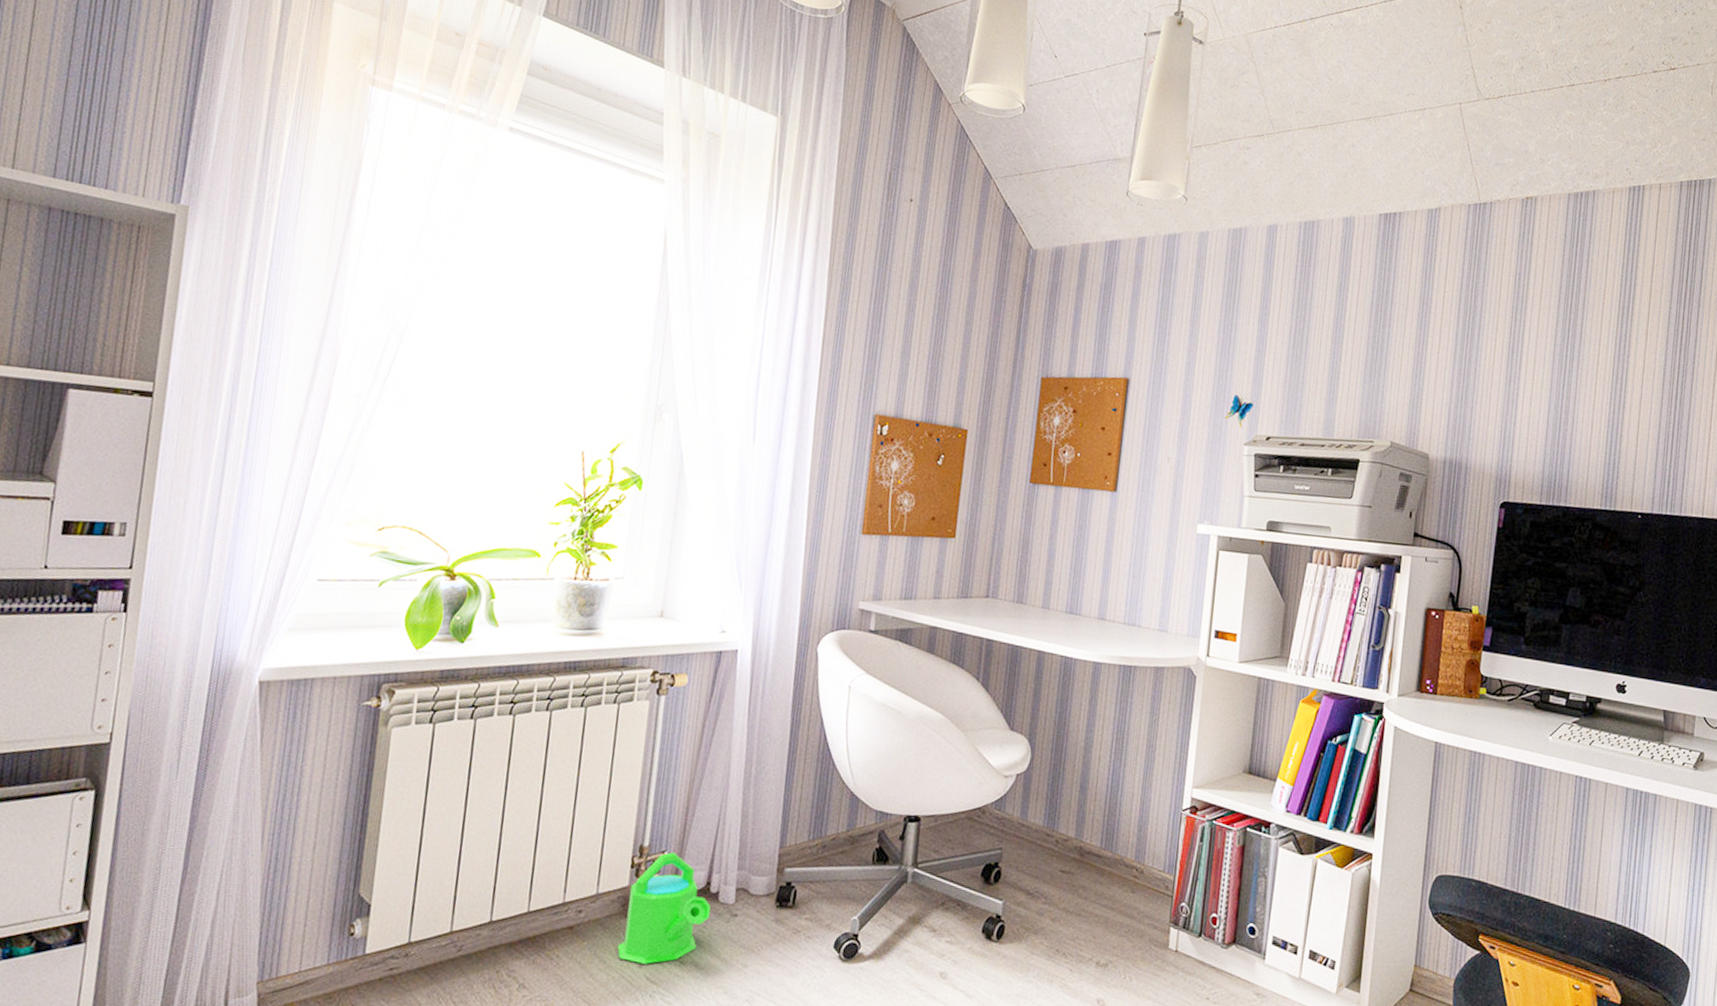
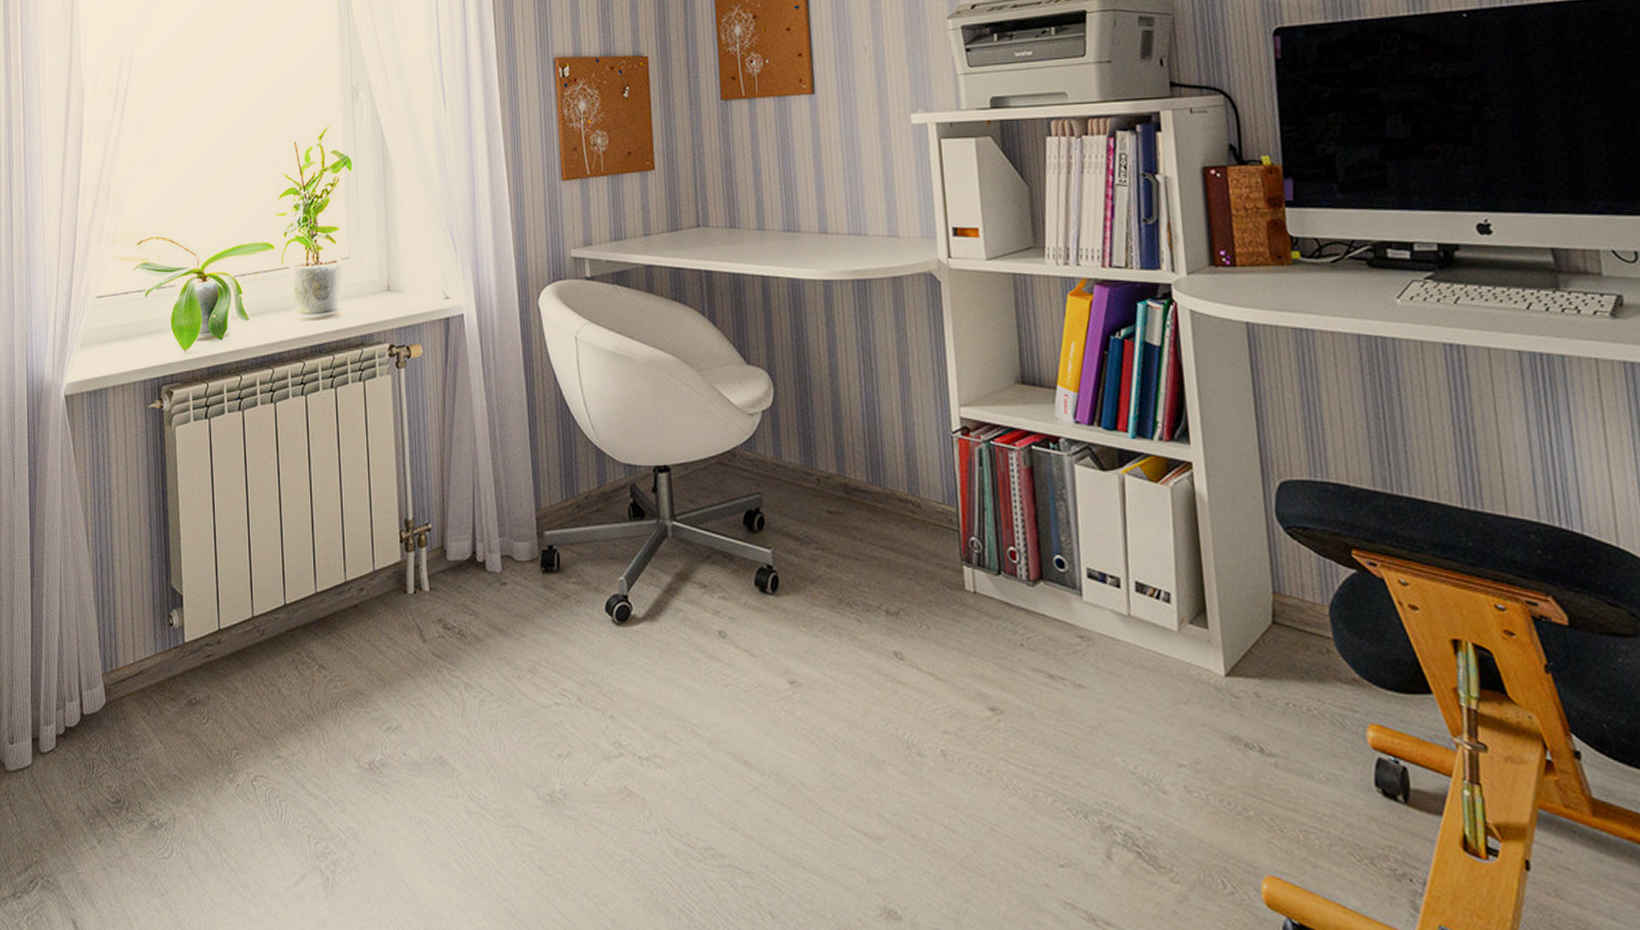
watering can: present [617,852,712,964] -> none [401,524,481,639]

